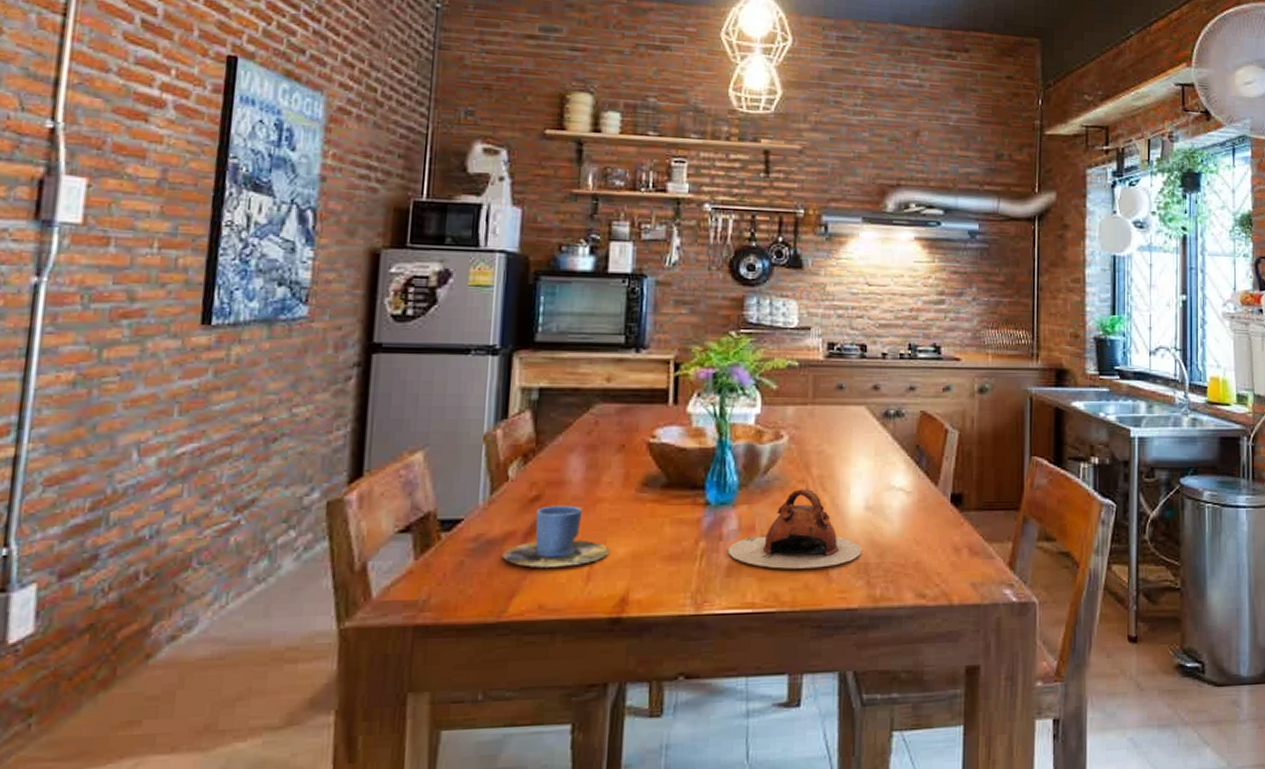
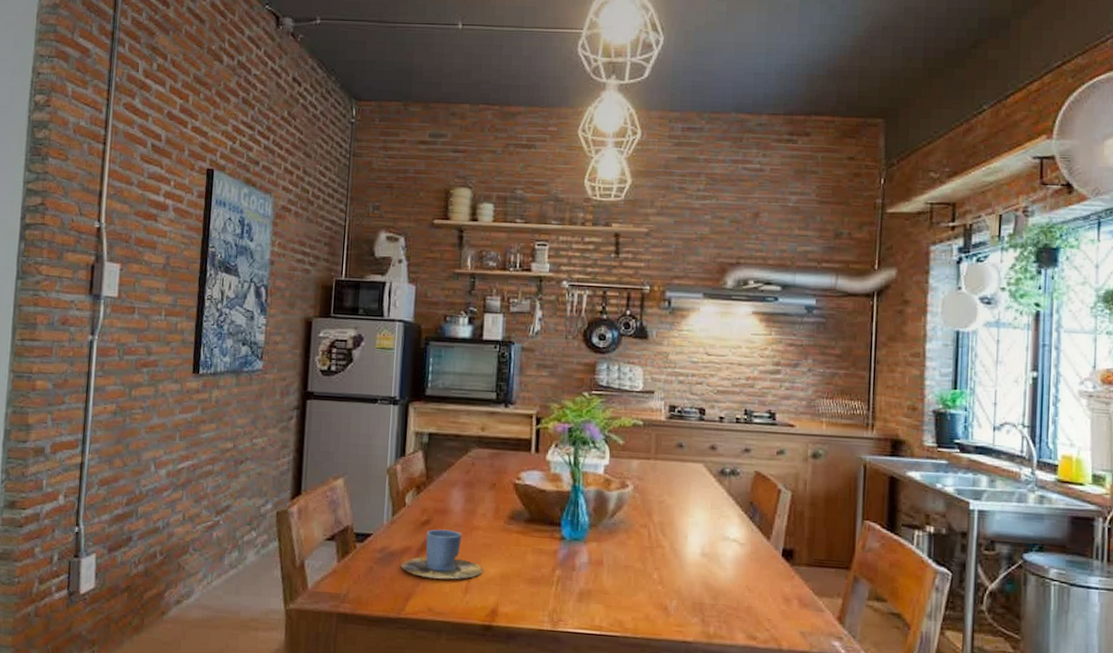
teapot: present [727,488,863,569] -> none [579,532,698,603]

